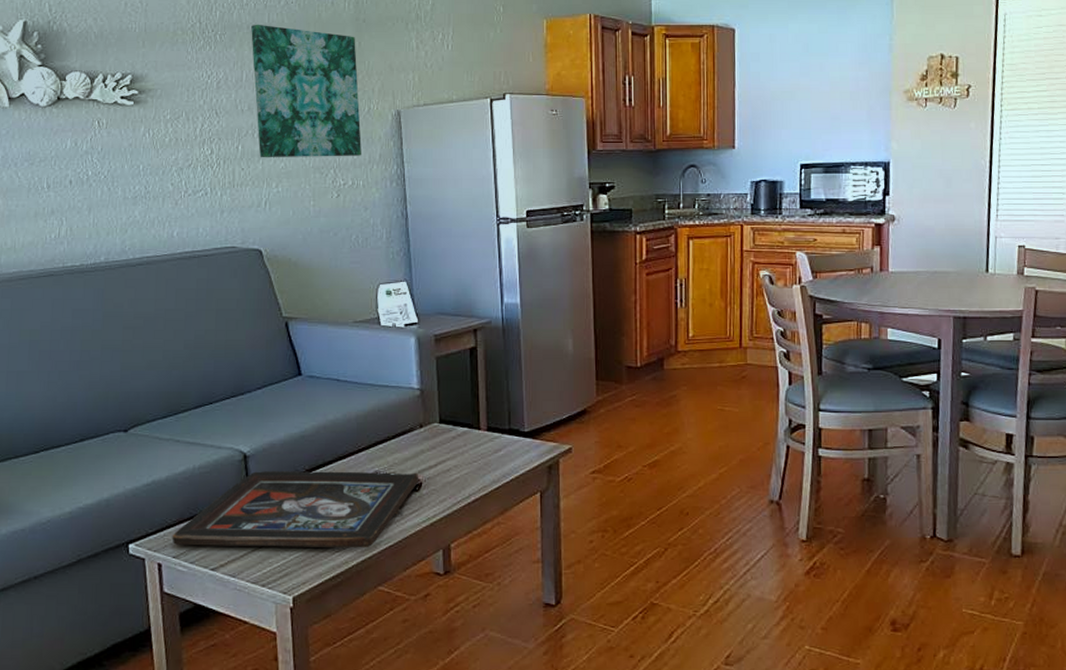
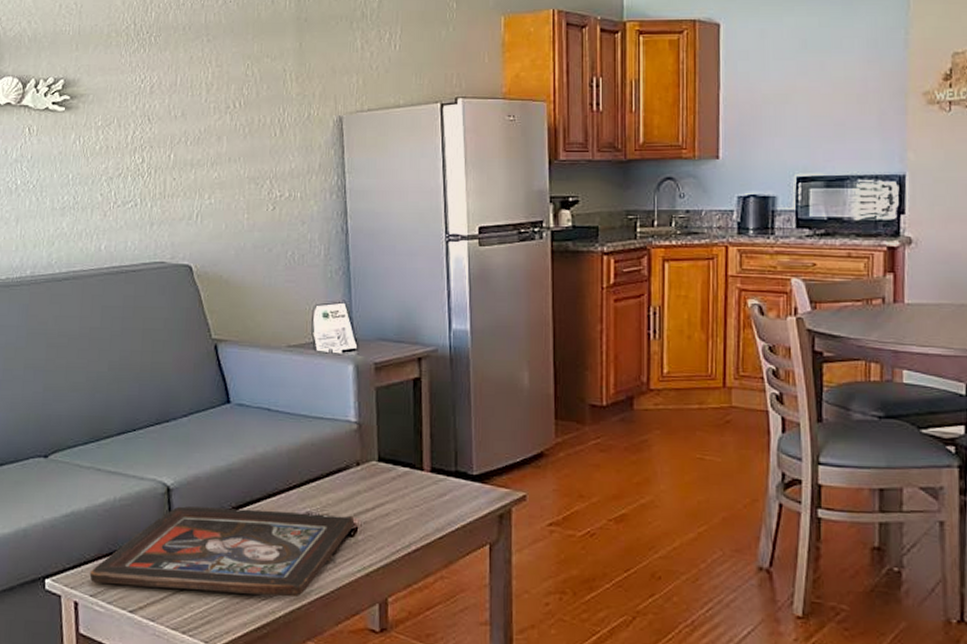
wall art: present [251,24,362,158] -> none [187,25,300,168]

